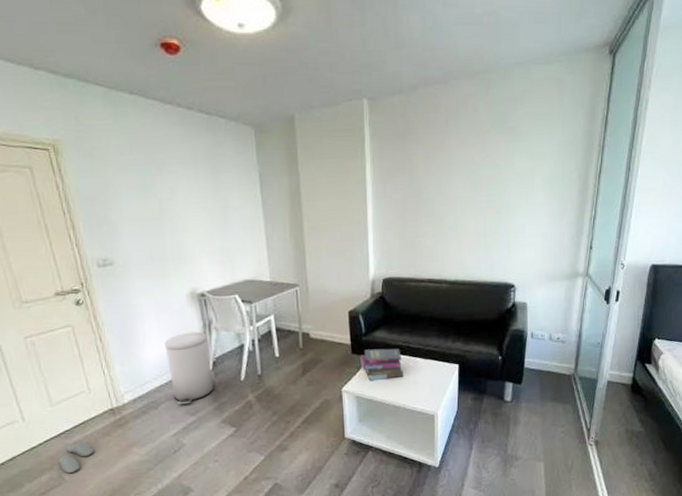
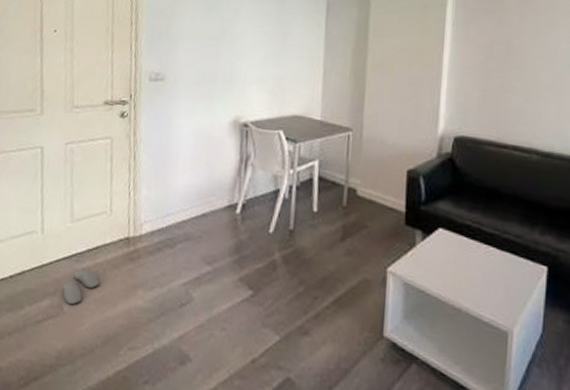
pedal bin: present [164,331,214,405] -> none [193,164,242,250]
books: present [360,348,403,381] -> none [415,222,470,269]

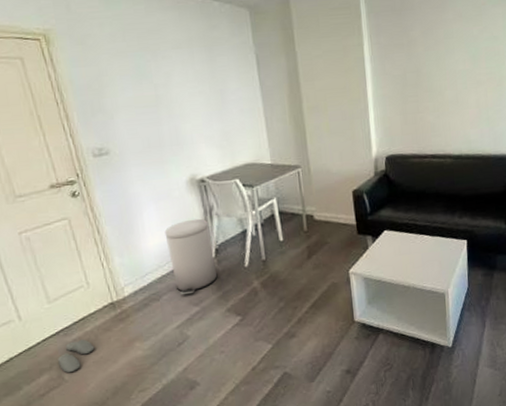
pedal bin: none [193,164,242,250] -> present [164,218,218,296]

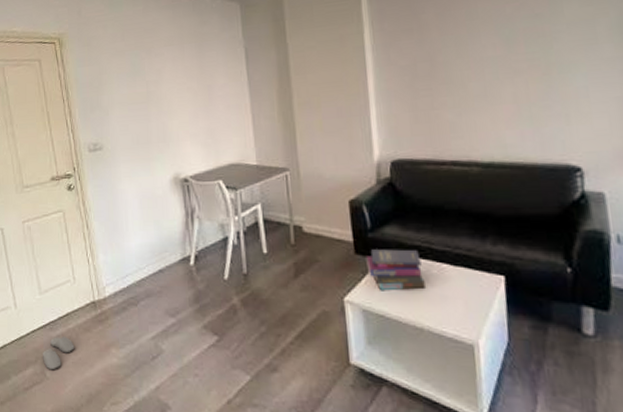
pedal bin: present [164,218,218,296] -> none [146,220,196,303]
books: none [366,227,411,262] -> present [366,249,425,291]

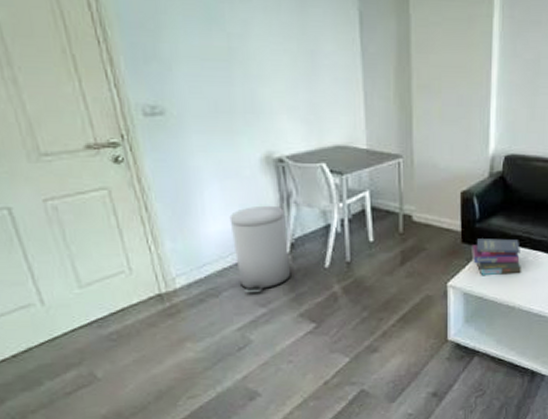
slippers: present [43,336,75,370] -> none [89,333,136,371]
pedal bin: none [146,220,196,303] -> present [229,205,291,293]

